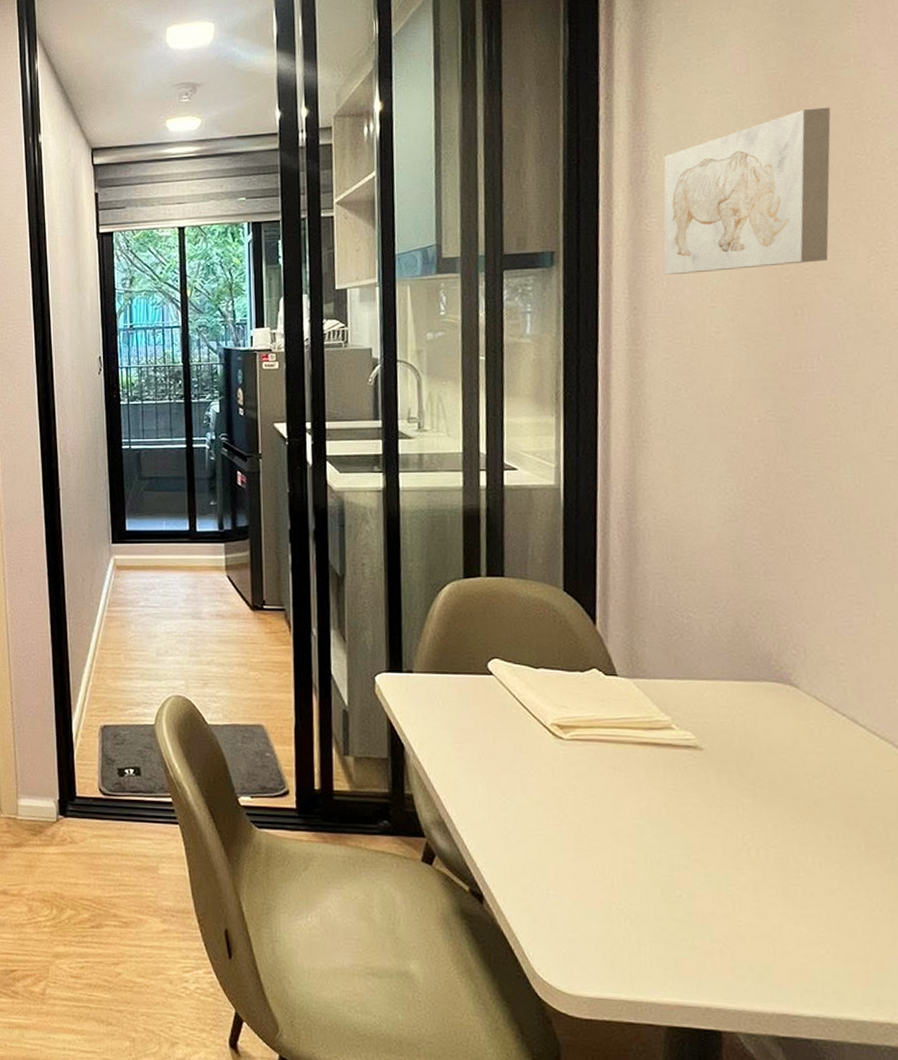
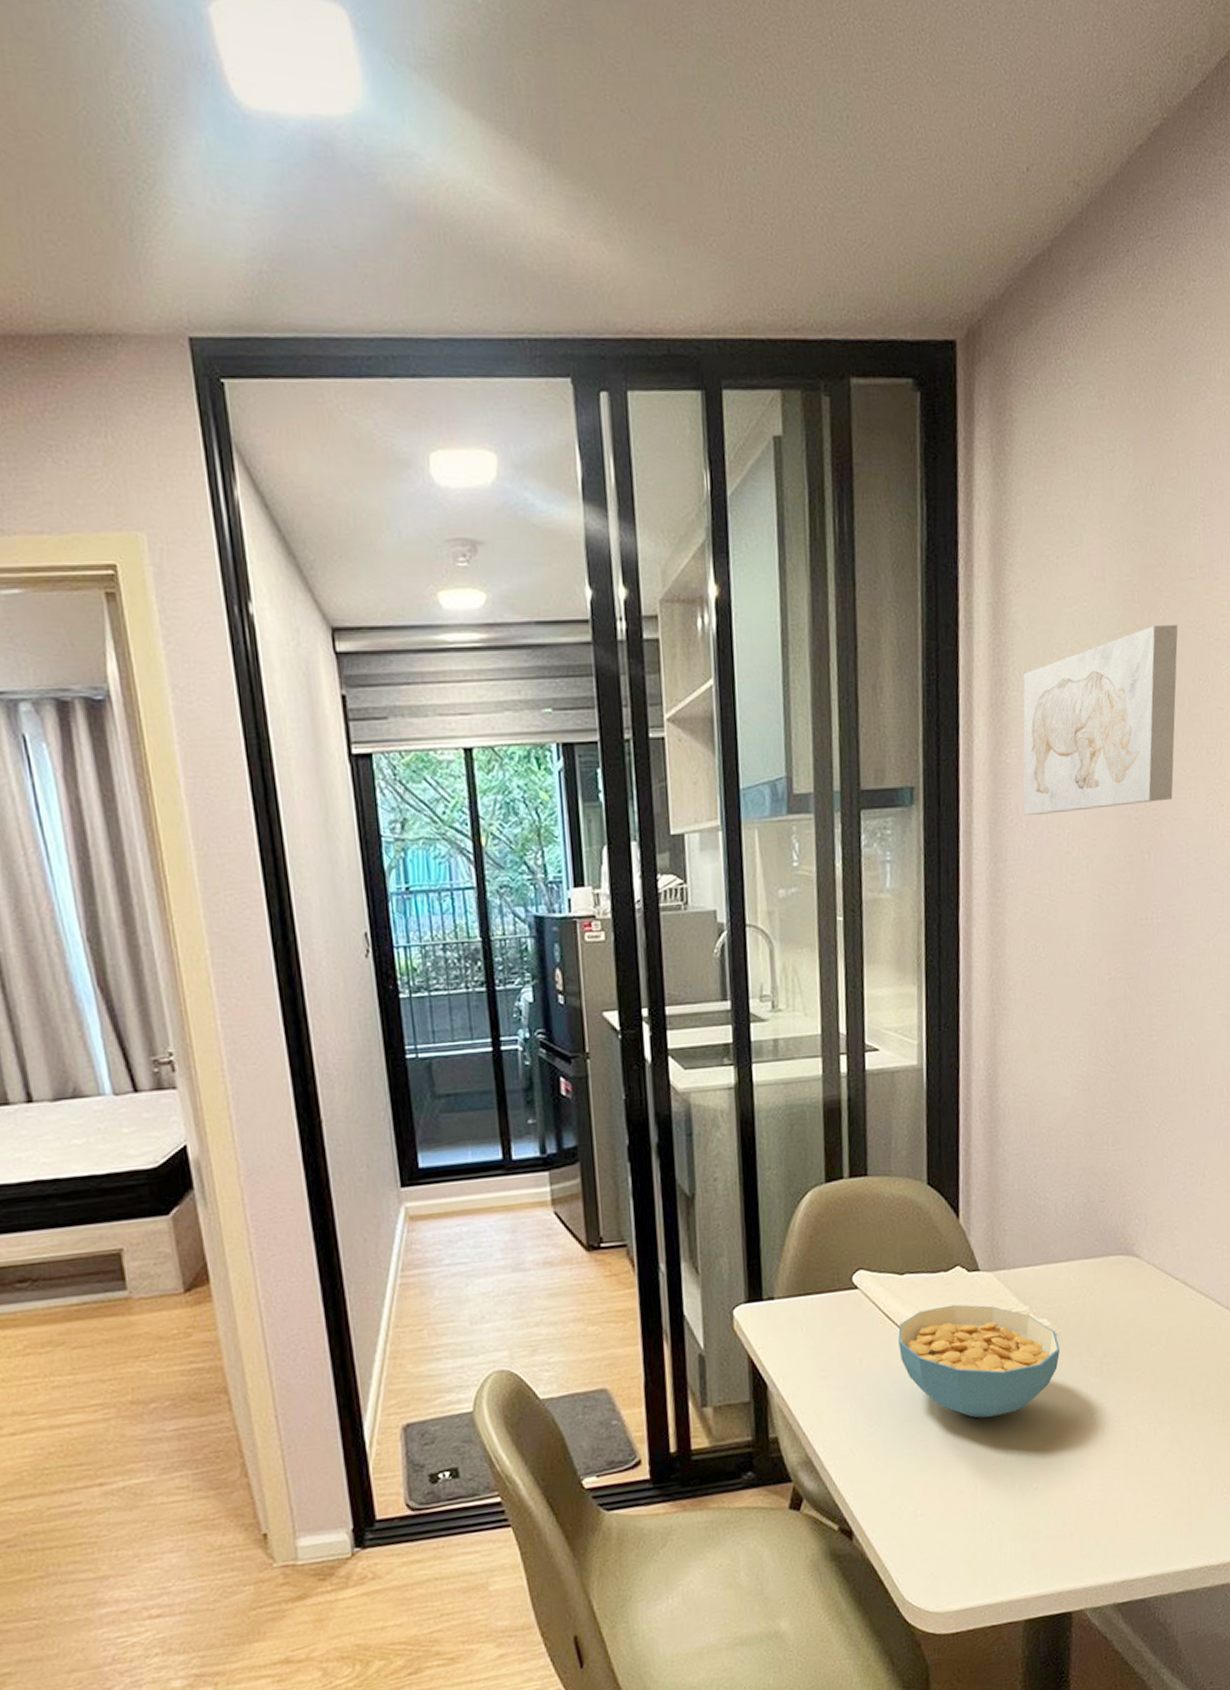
cereal bowl: none [532,703,706,817] -> present [898,1304,1060,1418]

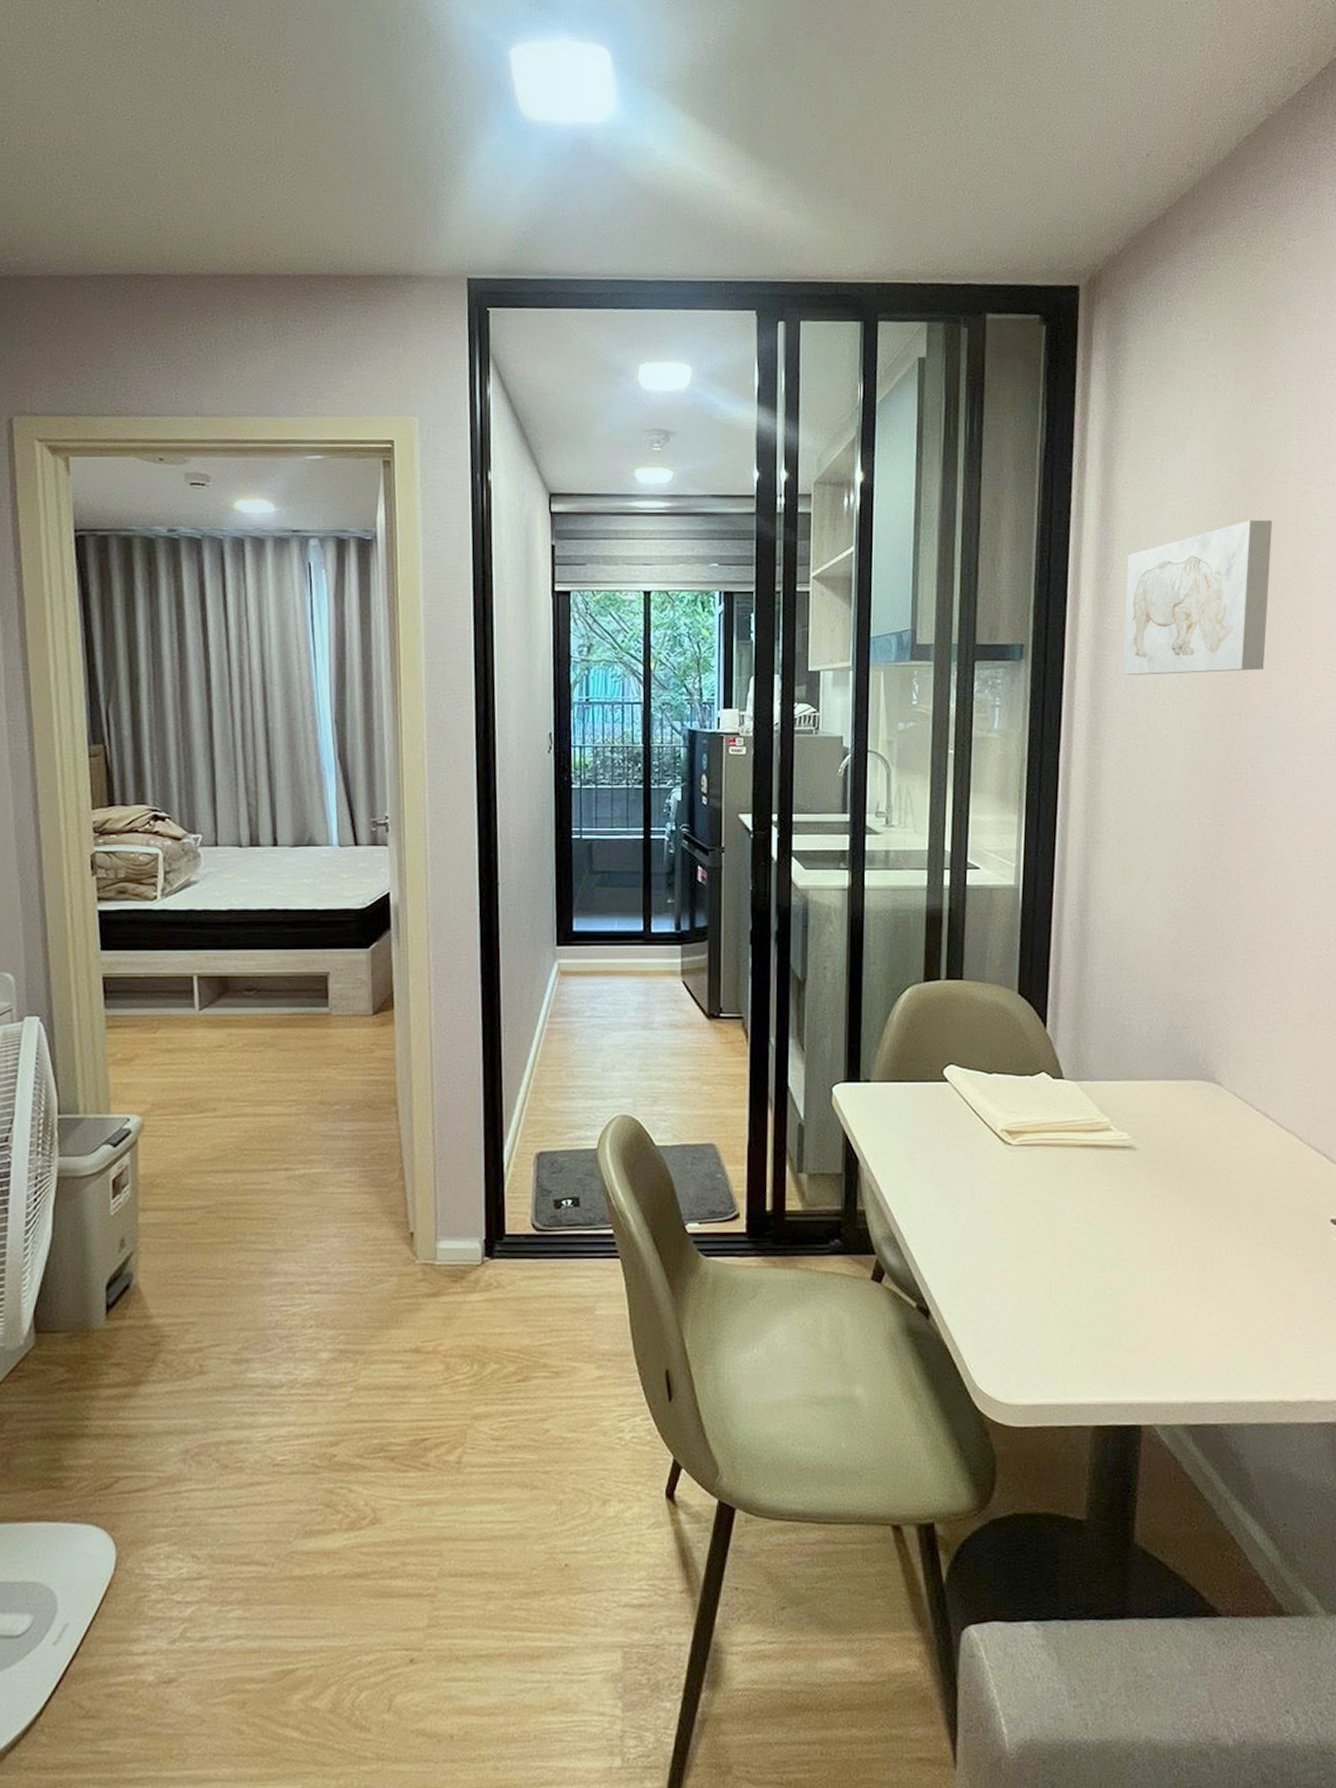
cereal bowl: present [898,1304,1060,1418] -> none [983,1108,1139,1219]

